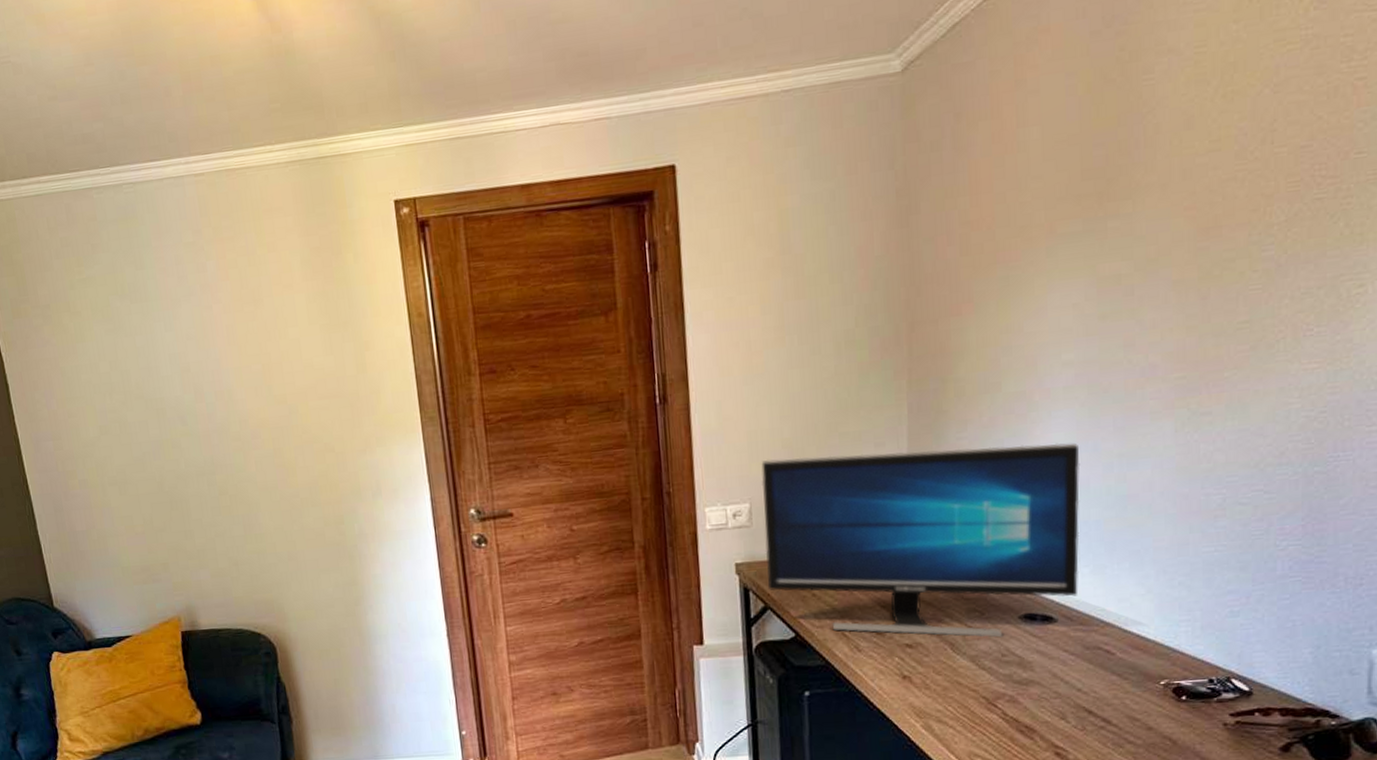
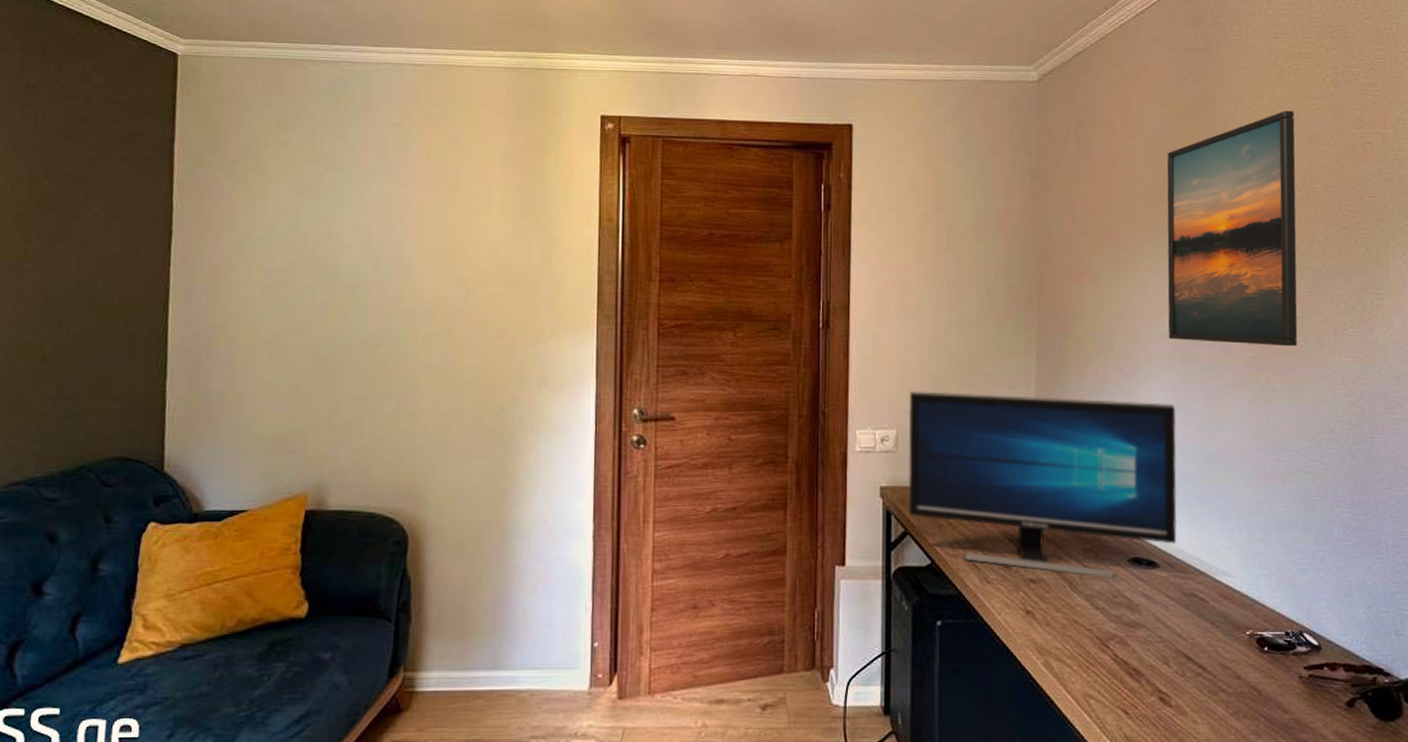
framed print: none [1071,52,1255,369] -> present [1167,110,1298,347]

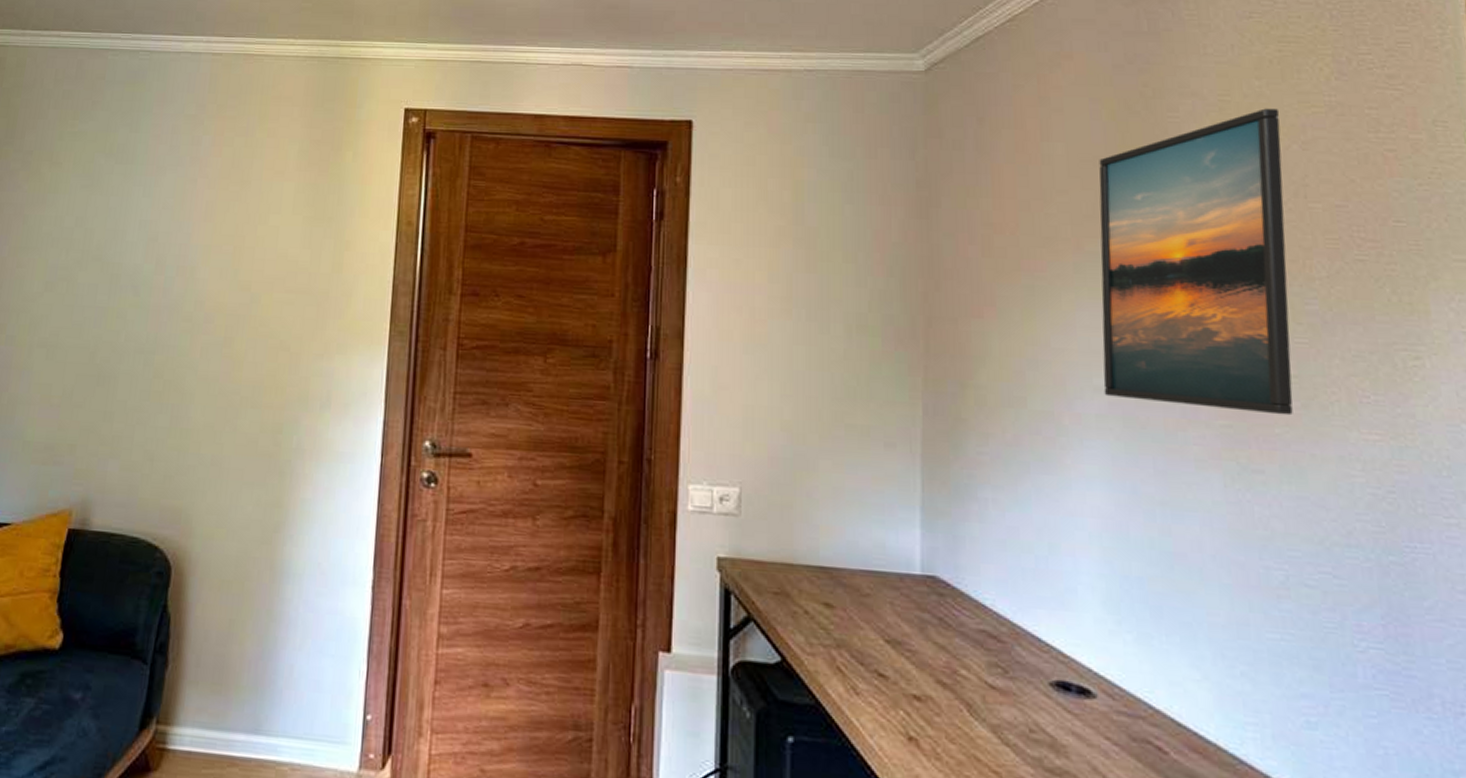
computer monitor: present [908,390,1177,579] -> none [752,440,1121,707]

